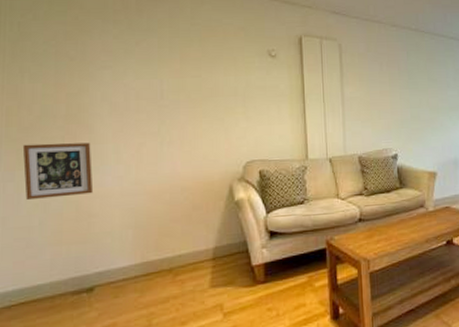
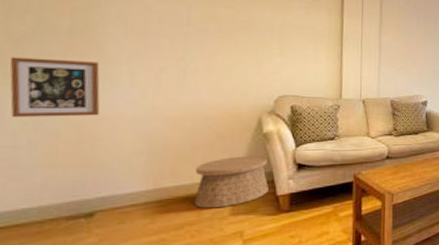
basket: none [177,224,244,282] -> present [194,155,269,209]

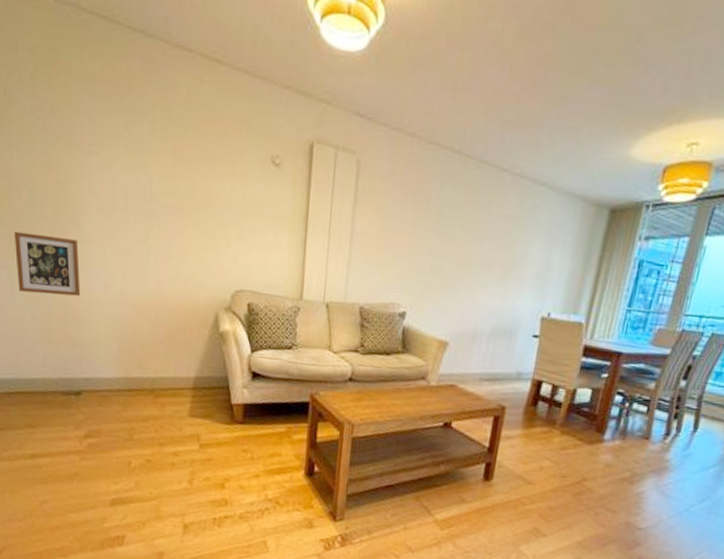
basket: present [194,155,269,209] -> none [158,354,224,408]

